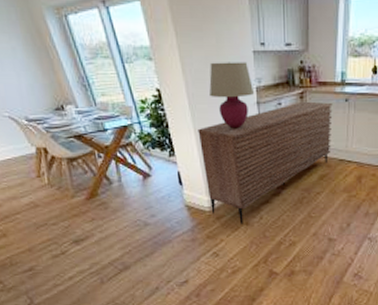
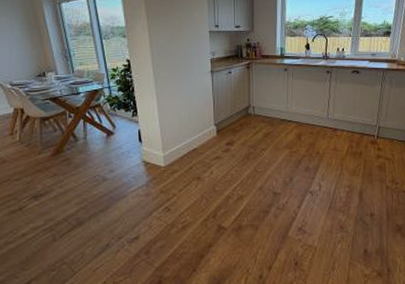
sideboard: present [198,101,333,224] -> none [159,70,274,179]
table lamp: present [209,62,255,129] -> none [172,39,209,93]

